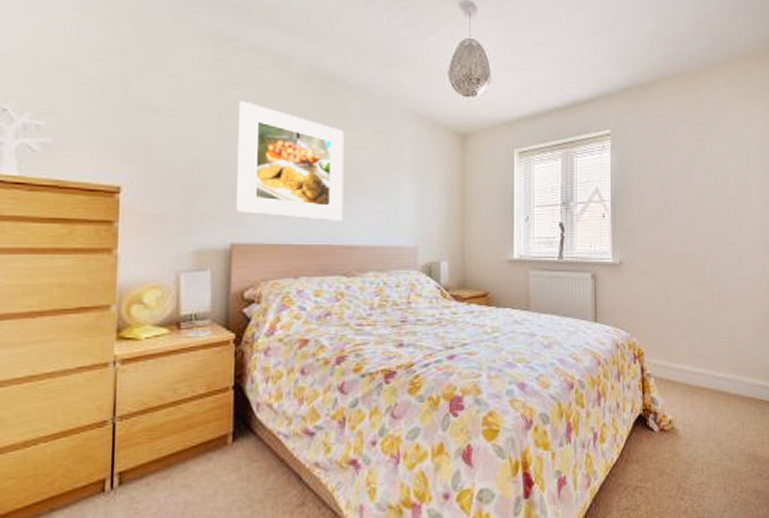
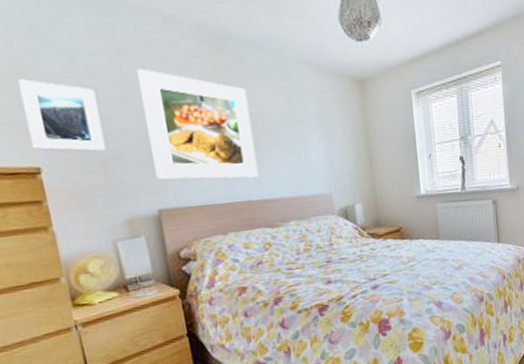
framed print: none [117,99,193,177] -> present [17,79,106,152]

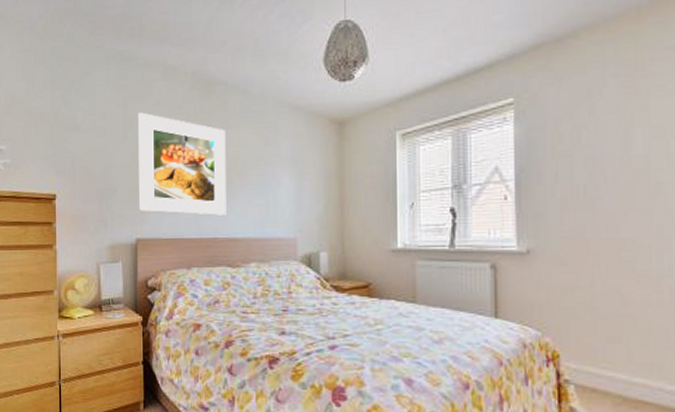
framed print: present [17,79,106,152] -> none [52,122,104,183]

